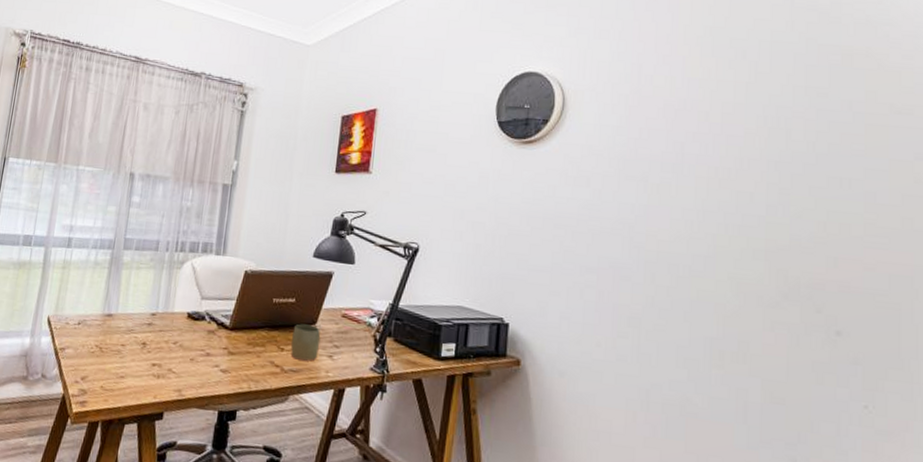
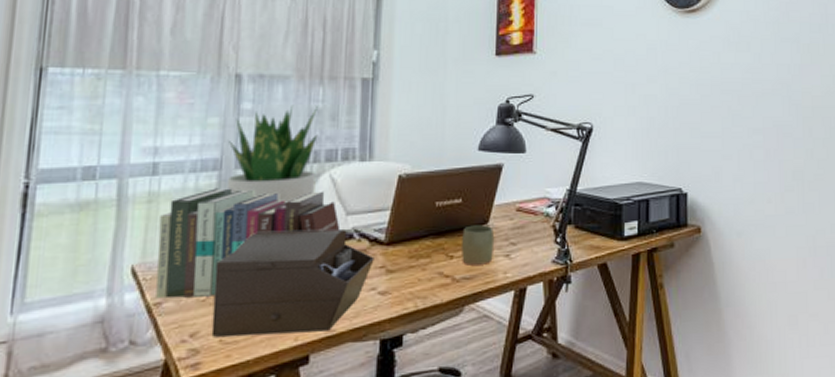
books: none [61,263,196,350] -> present [156,188,341,299]
sewing box: none [96,303,220,395] -> present [211,230,374,337]
planter: none [117,201,189,282] -> present [227,105,319,203]

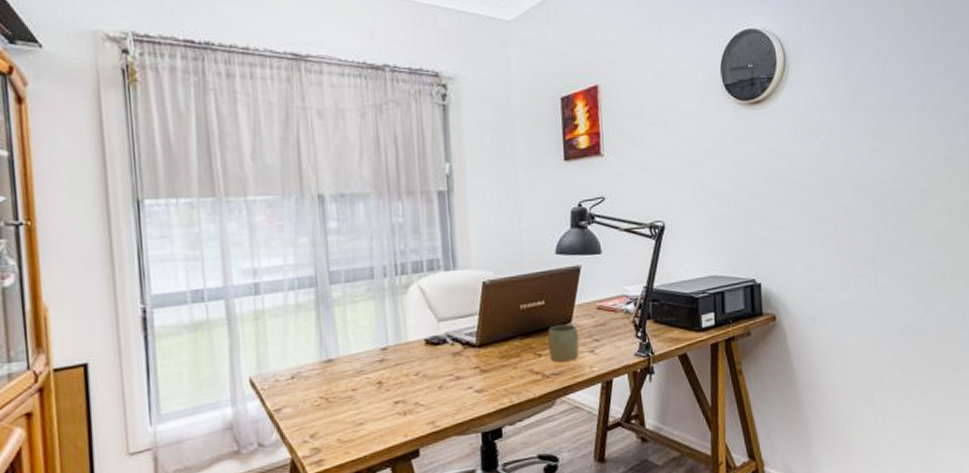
books: present [156,188,341,299] -> none [268,300,434,406]
sewing box: present [211,230,374,337] -> none [324,335,469,437]
planter: present [227,105,319,203] -> none [319,219,406,314]

